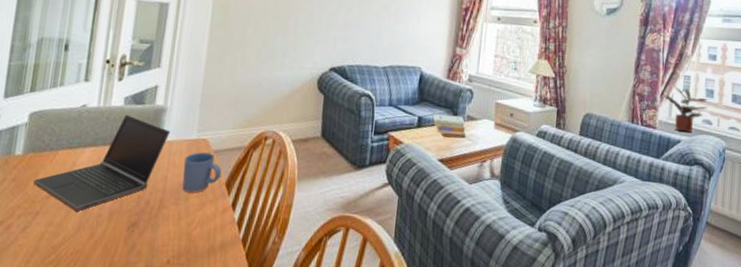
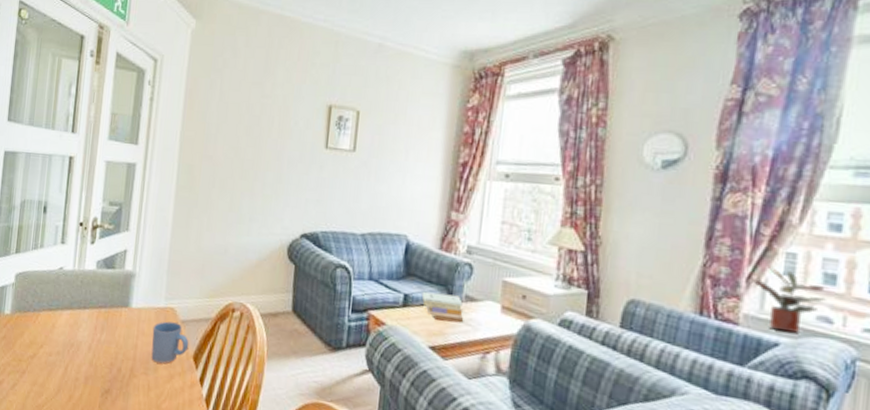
laptop computer: present [34,114,171,212] -> none [20,279,140,374]

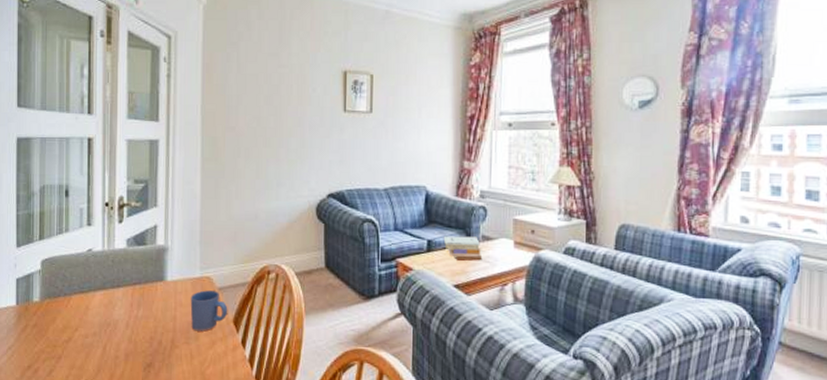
potted plant: present [753,265,830,333] -> none [718,184,776,238]

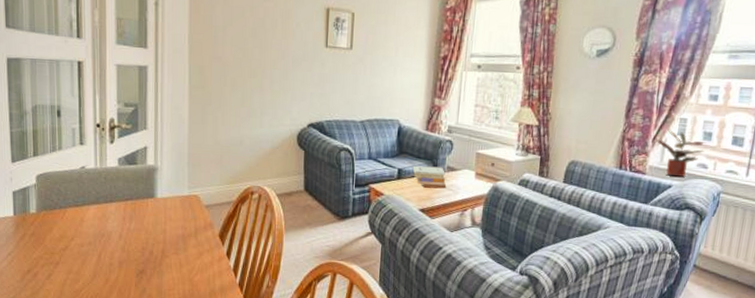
mug: present [190,290,228,332] -> none [179,207,214,244]
potted plant: none [718,184,776,238] -> present [657,128,707,177]

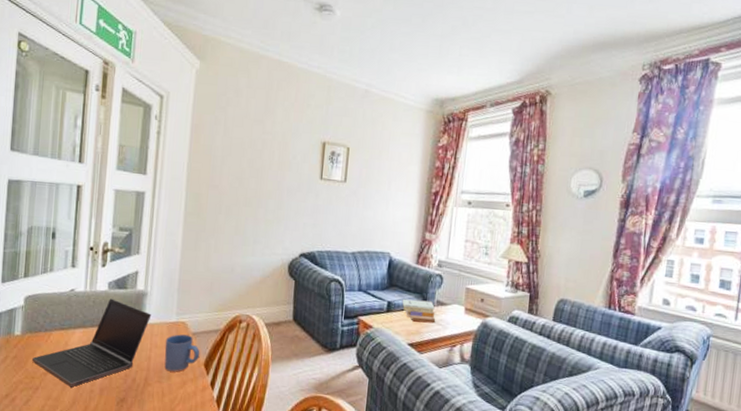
laptop computer: none [50,174,164,261] -> present [32,298,152,387]
mug: none [179,207,214,244] -> present [164,334,200,372]
potted plant: present [657,128,707,177] -> none [645,270,695,319]

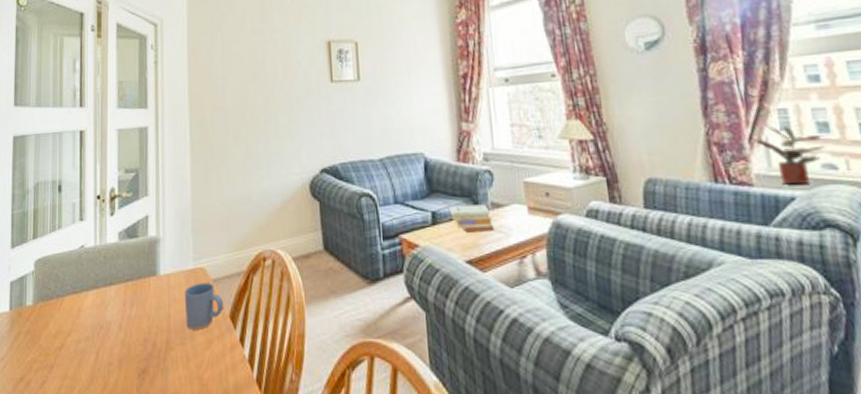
laptop computer: present [32,298,152,387] -> none [46,250,167,361]
potted plant: none [645,270,695,319] -> present [755,124,826,185]

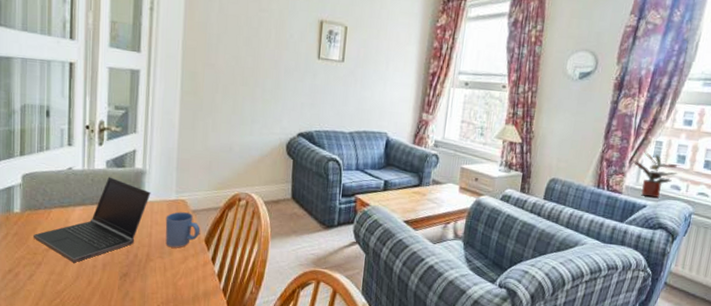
laptop computer: none [46,250,167,361] -> present [34,177,151,263]
books: present [448,204,495,232] -> none [398,178,431,202]

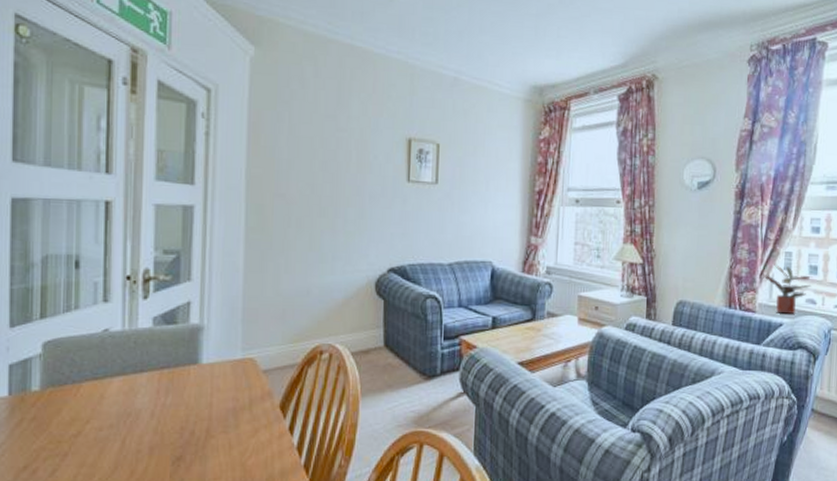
laptop computer: present [34,177,151,263] -> none [57,337,211,449]
mug: present [165,211,201,248] -> none [229,373,274,419]

